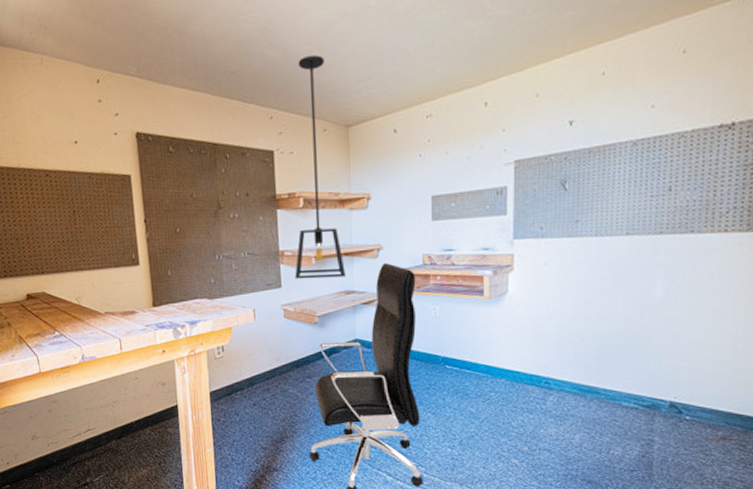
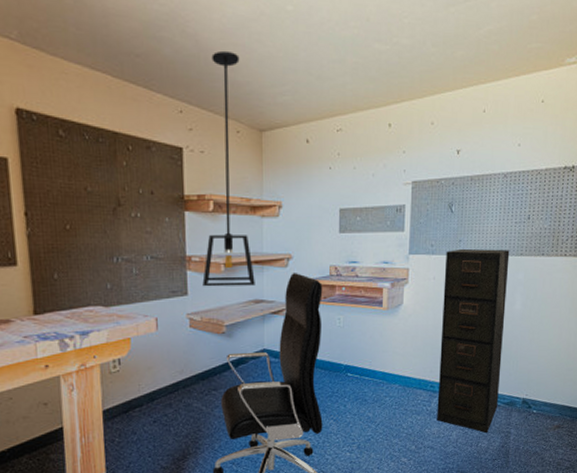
filing cabinet: none [554,228,645,440] -> present [437,248,510,434]

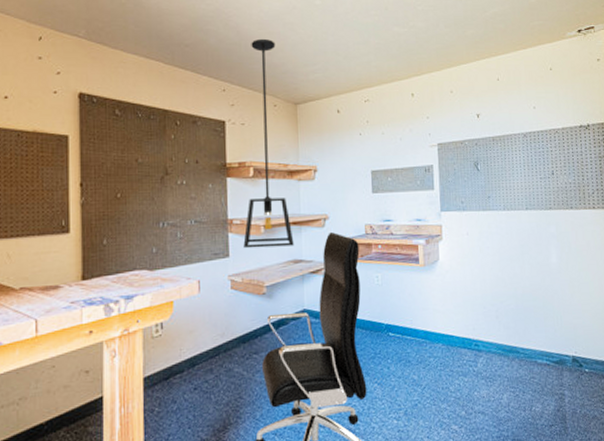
filing cabinet: present [437,248,510,434] -> none [477,204,547,396]

